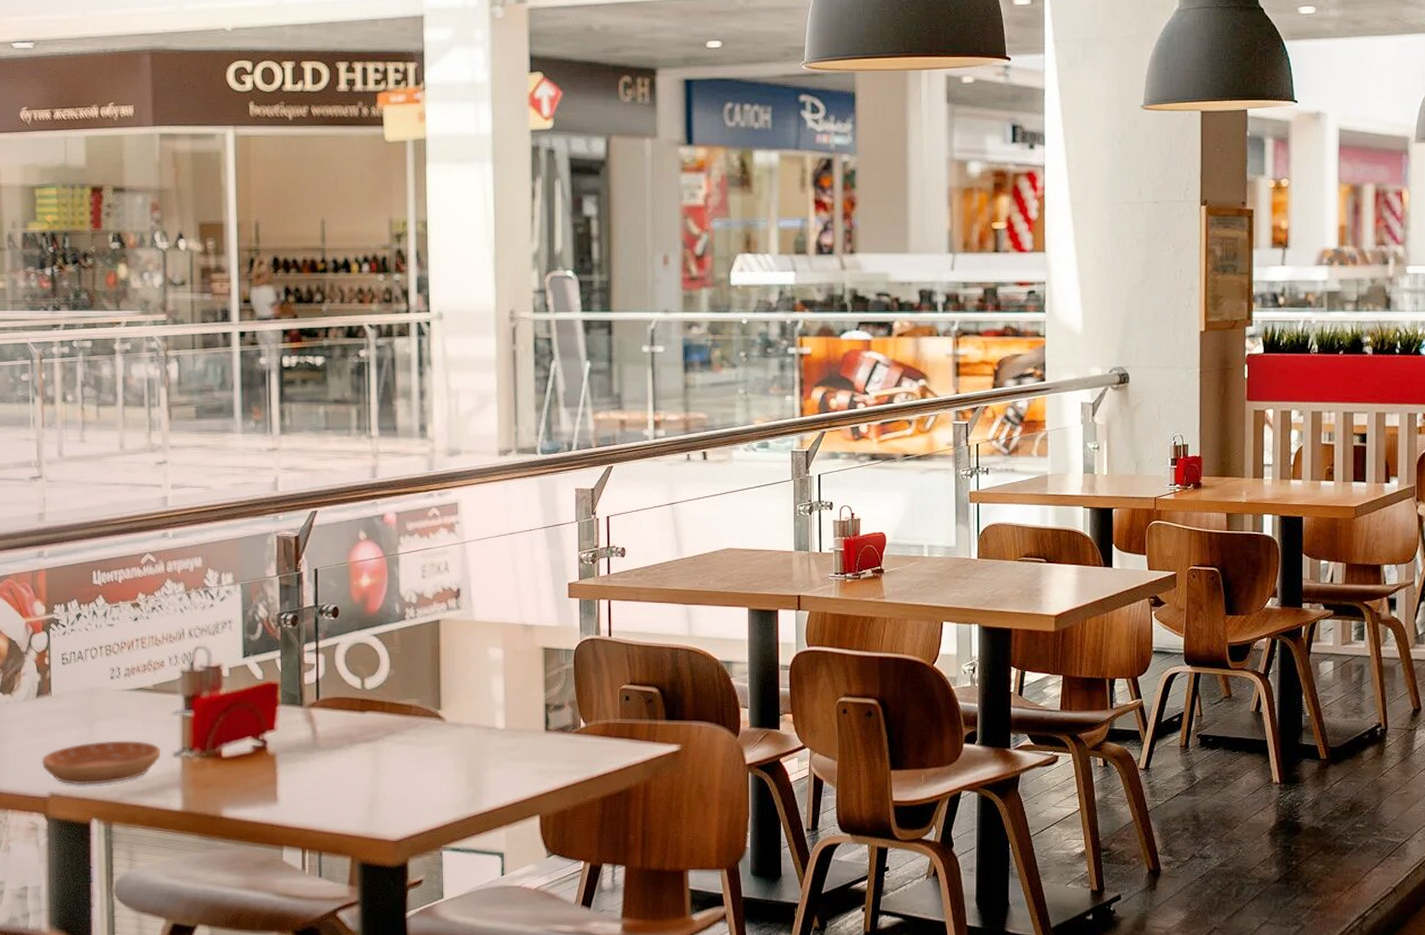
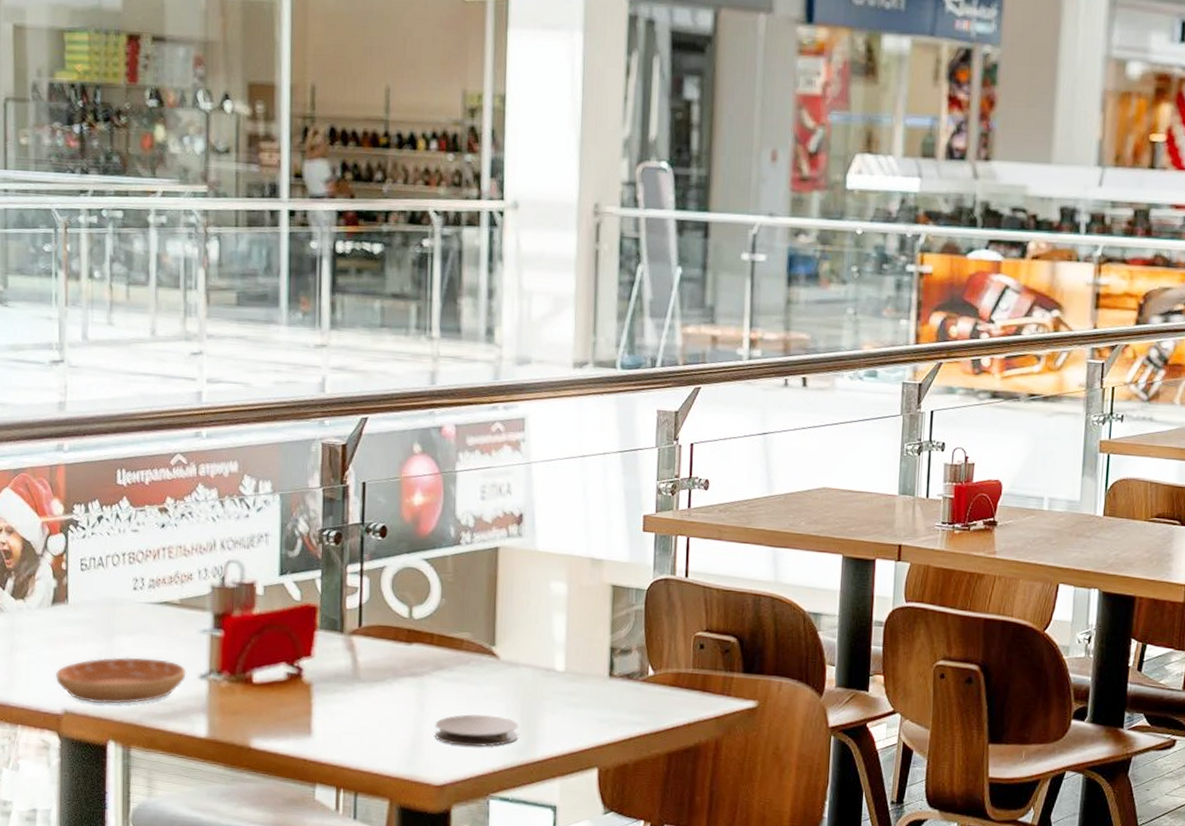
coaster: none [389,773,466,803] -> present [434,714,519,747]

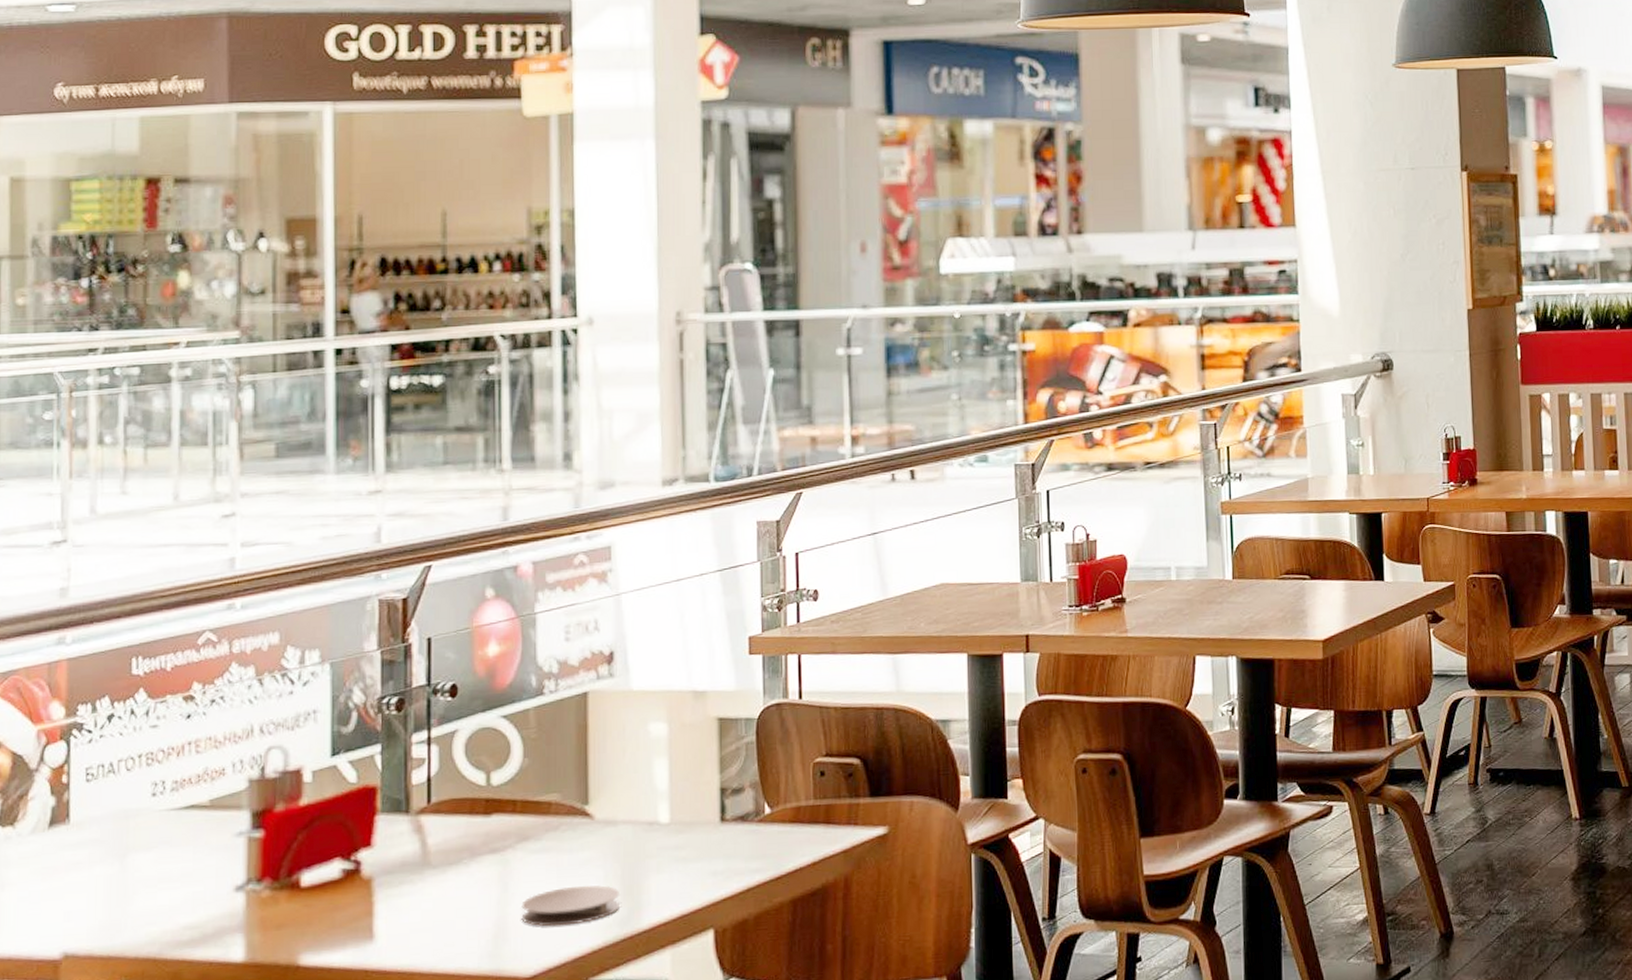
saucer: present [55,657,186,704] -> none [52,874,218,940]

